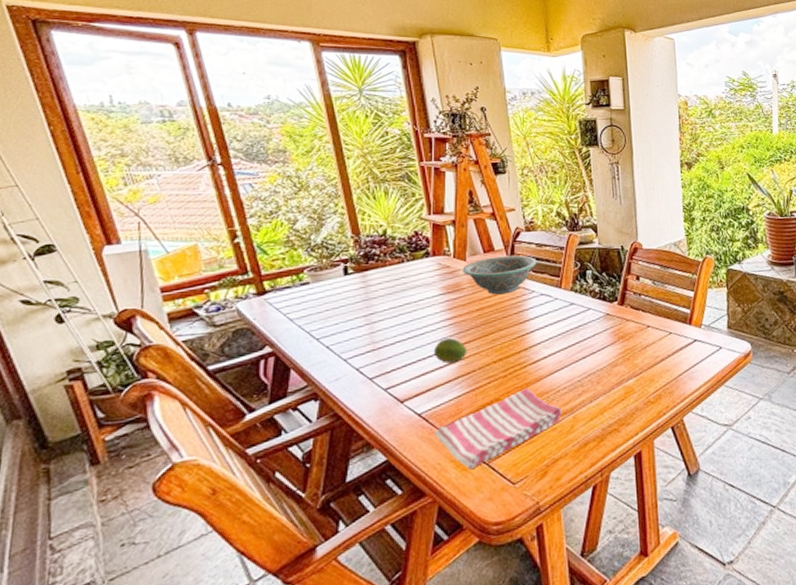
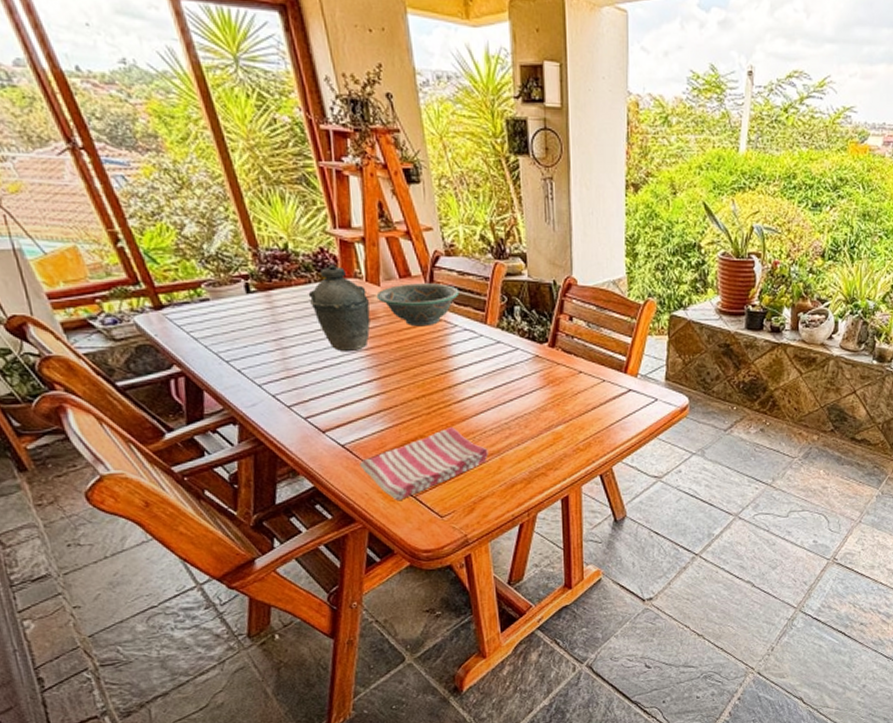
kettle: none [400,245,455,323] -> present [308,265,371,352]
fruit: present [433,338,467,363] -> none [351,370,388,396]

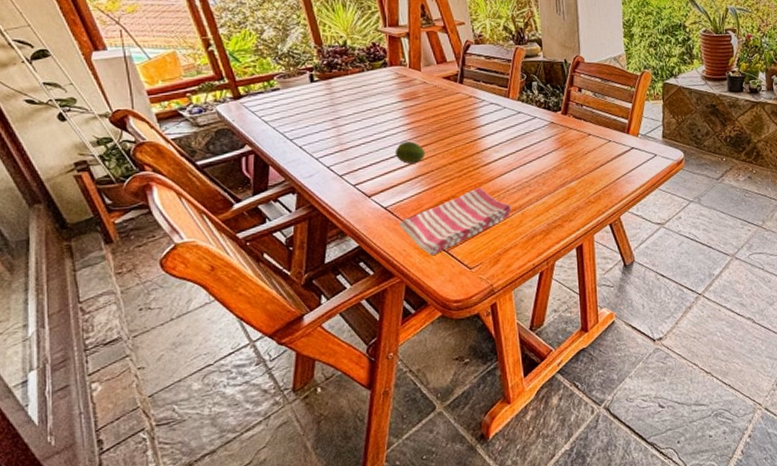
kettle: present [308,265,371,352] -> none [361,56,412,127]
fruit: none [351,370,388,396] -> present [395,141,426,164]
decorative bowl: present [376,283,460,327] -> none [417,66,487,103]

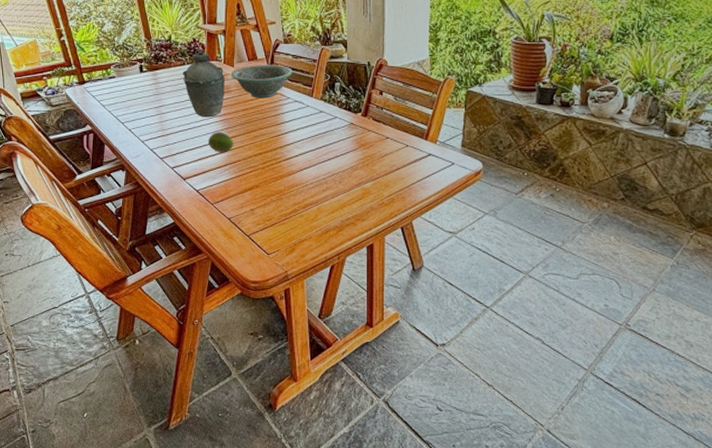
kettle: none [361,56,412,127] -> present [182,51,225,118]
dish towel: present [400,186,511,255] -> none [209,179,308,238]
decorative bowl: none [417,66,487,103] -> present [230,65,293,99]

